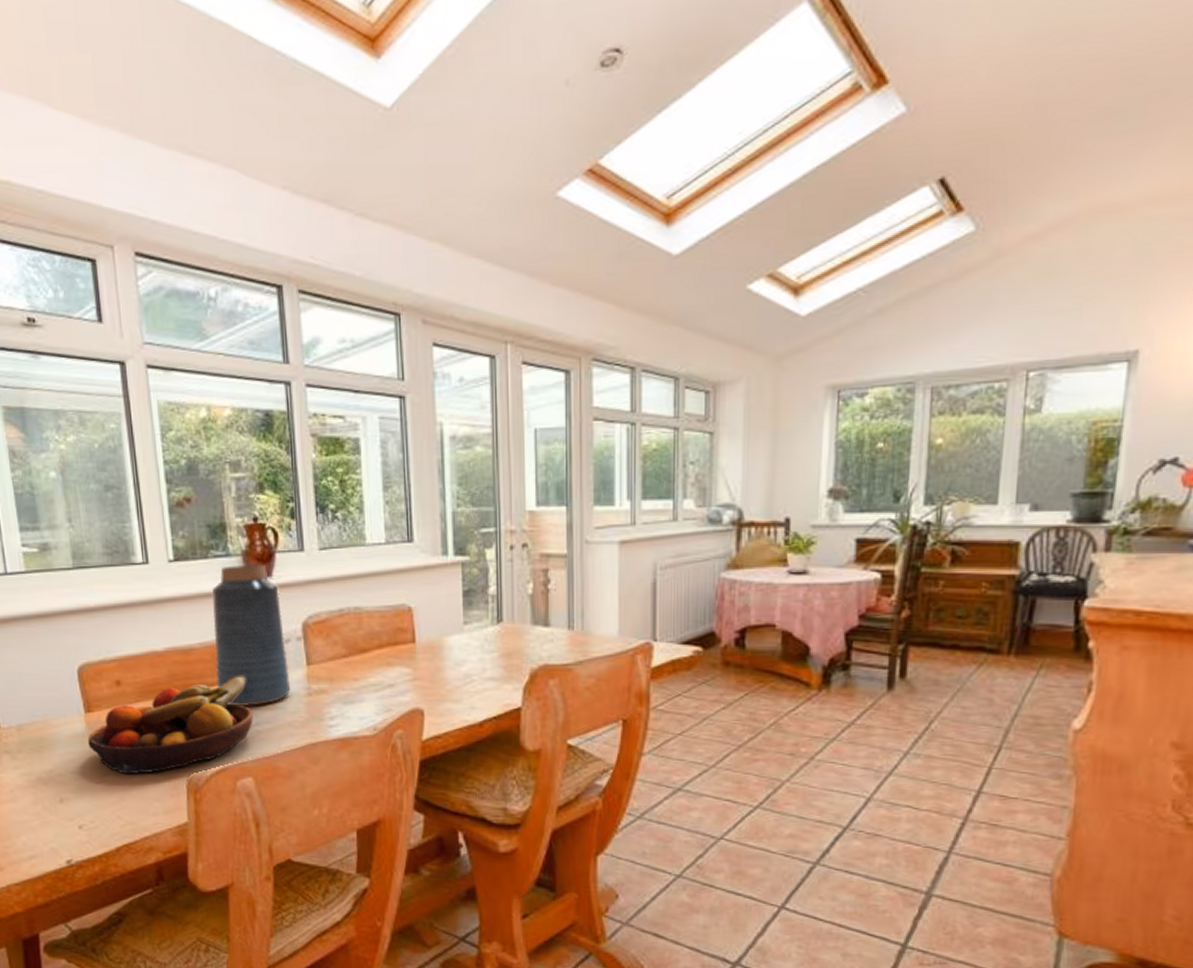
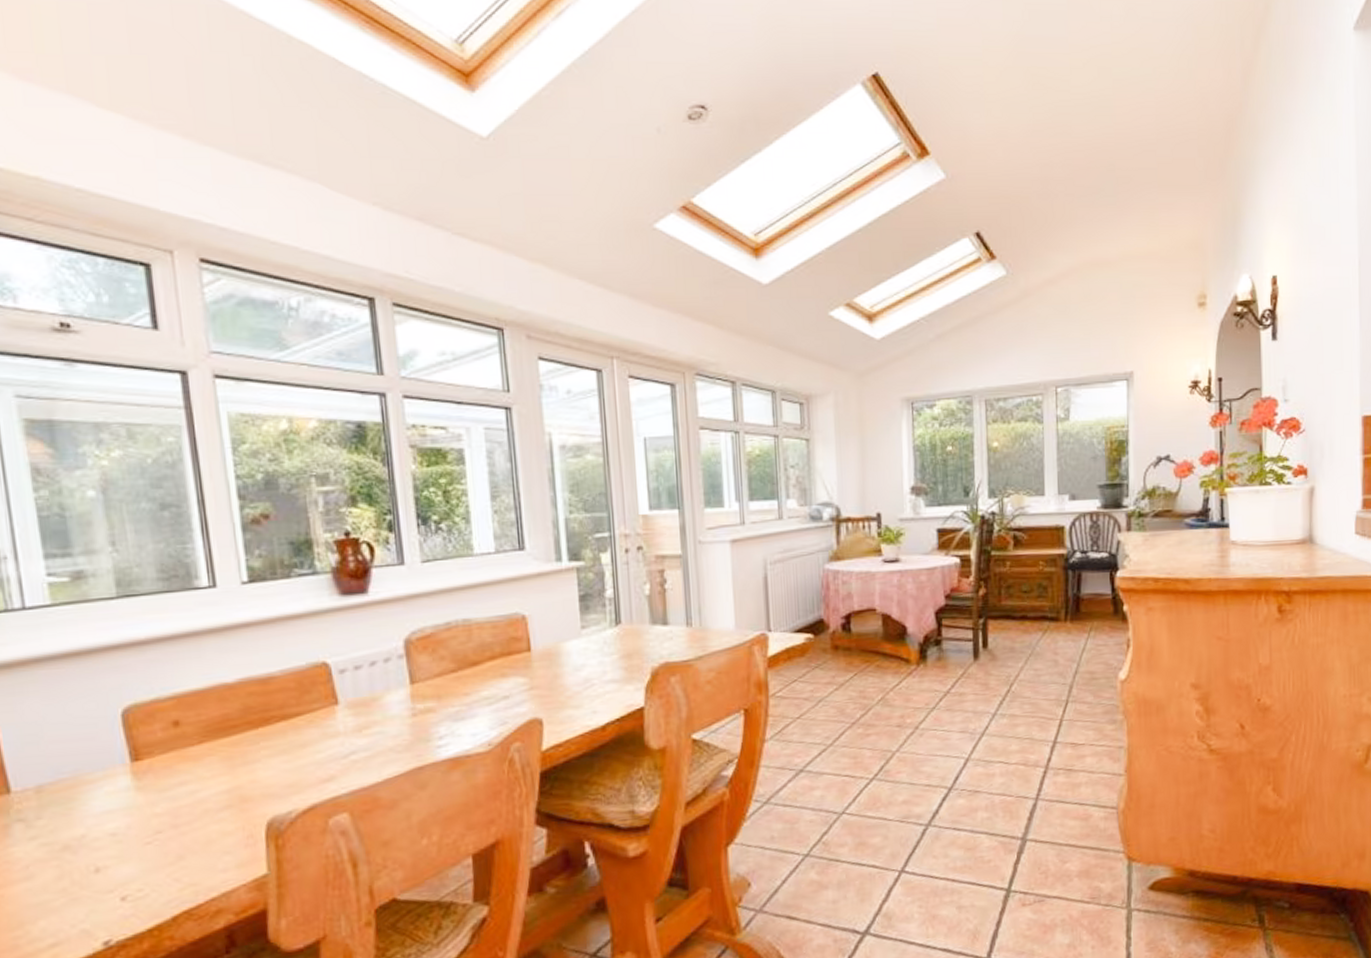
fruit bowl: present [88,676,253,774] -> none [135,702,348,829]
vase: present [212,564,291,706] -> none [295,581,393,736]

